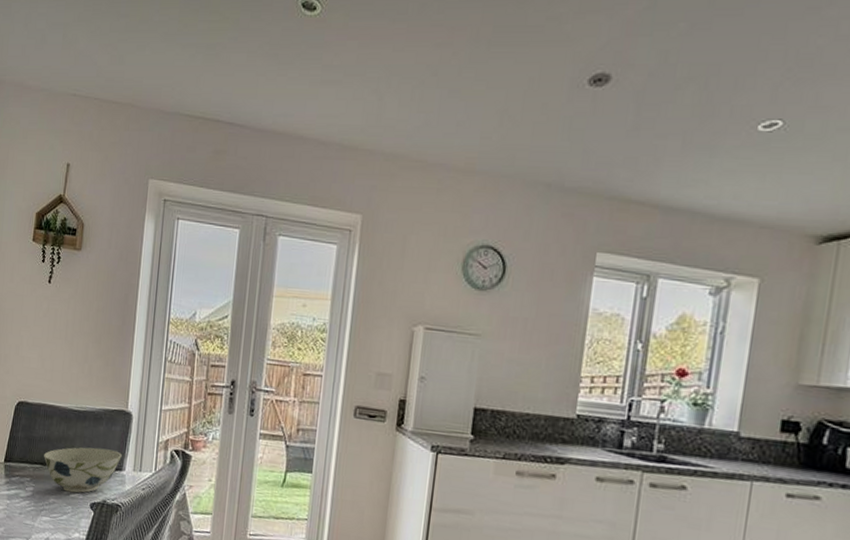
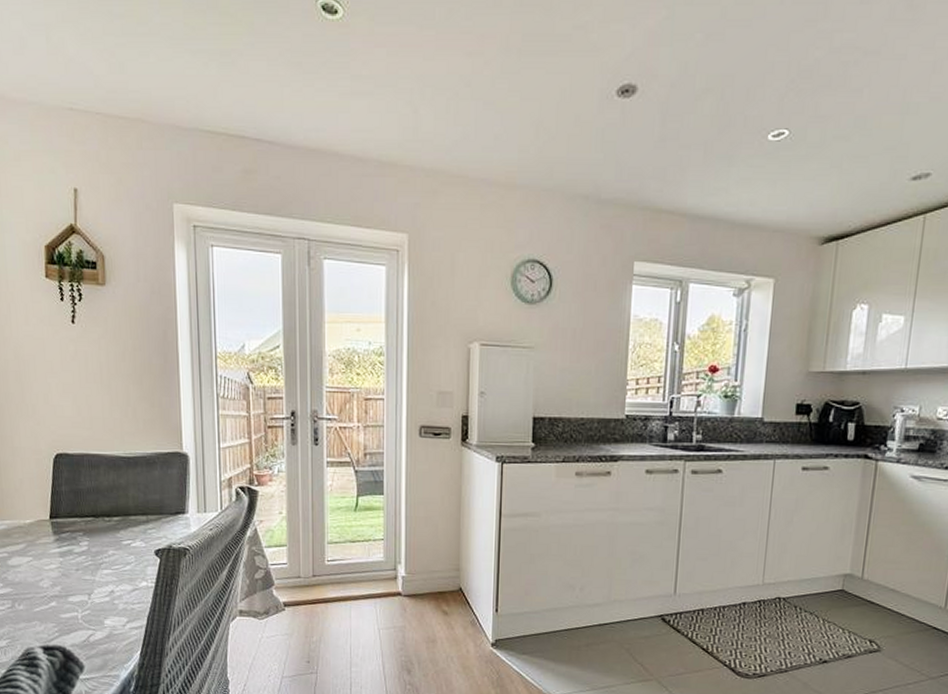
bowl: present [44,447,122,493] -> none [95,493,183,542]

